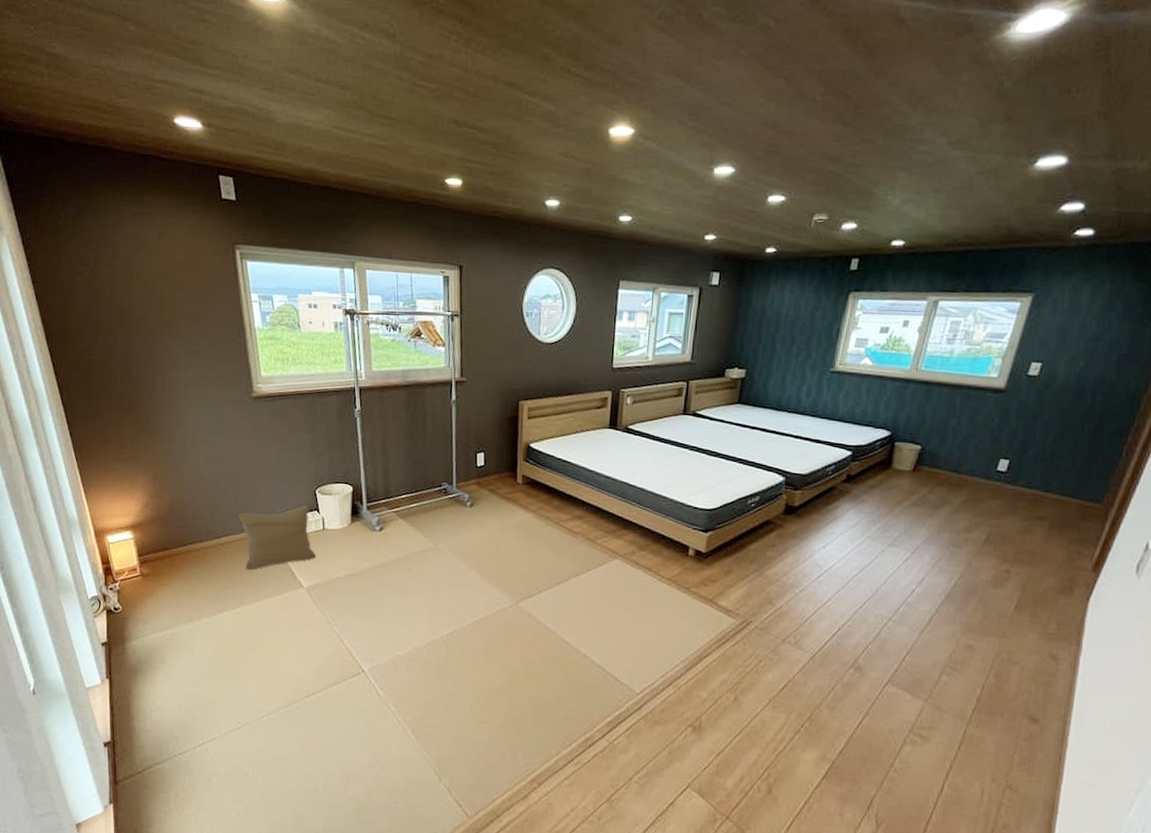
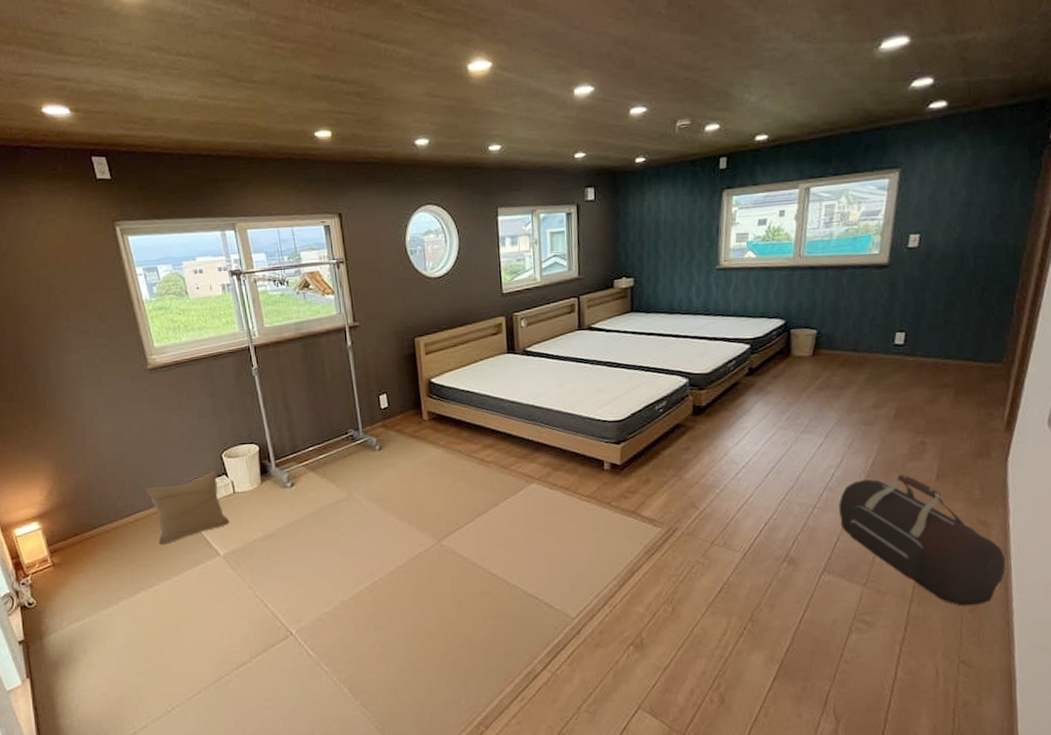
duffel bag: none [912,599,1070,735] -> present [839,474,1006,605]

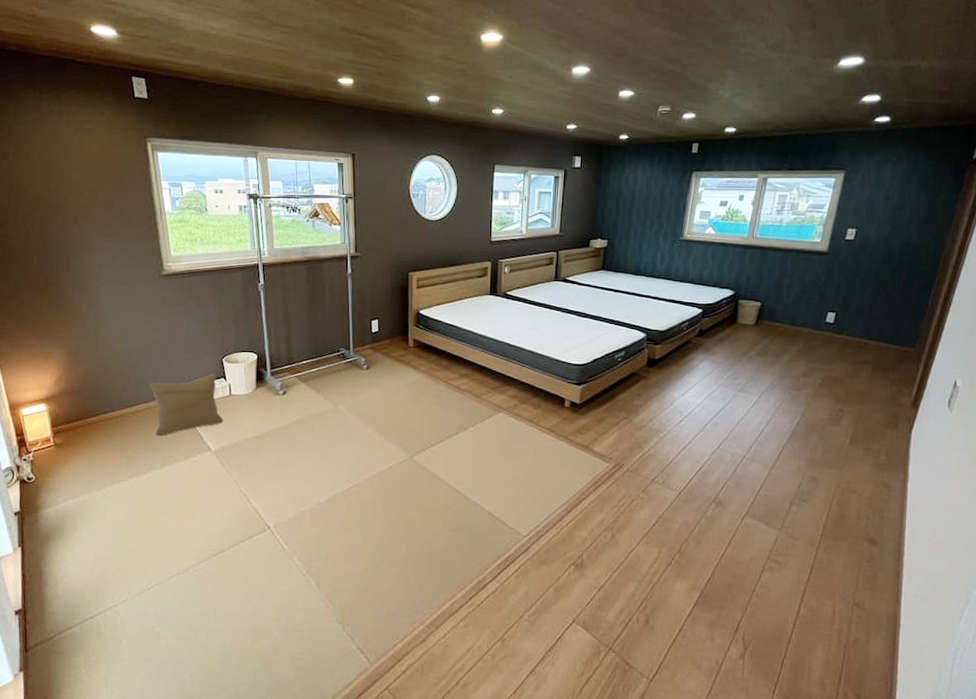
duffel bag: present [839,474,1006,605] -> none [764,436,902,556]

